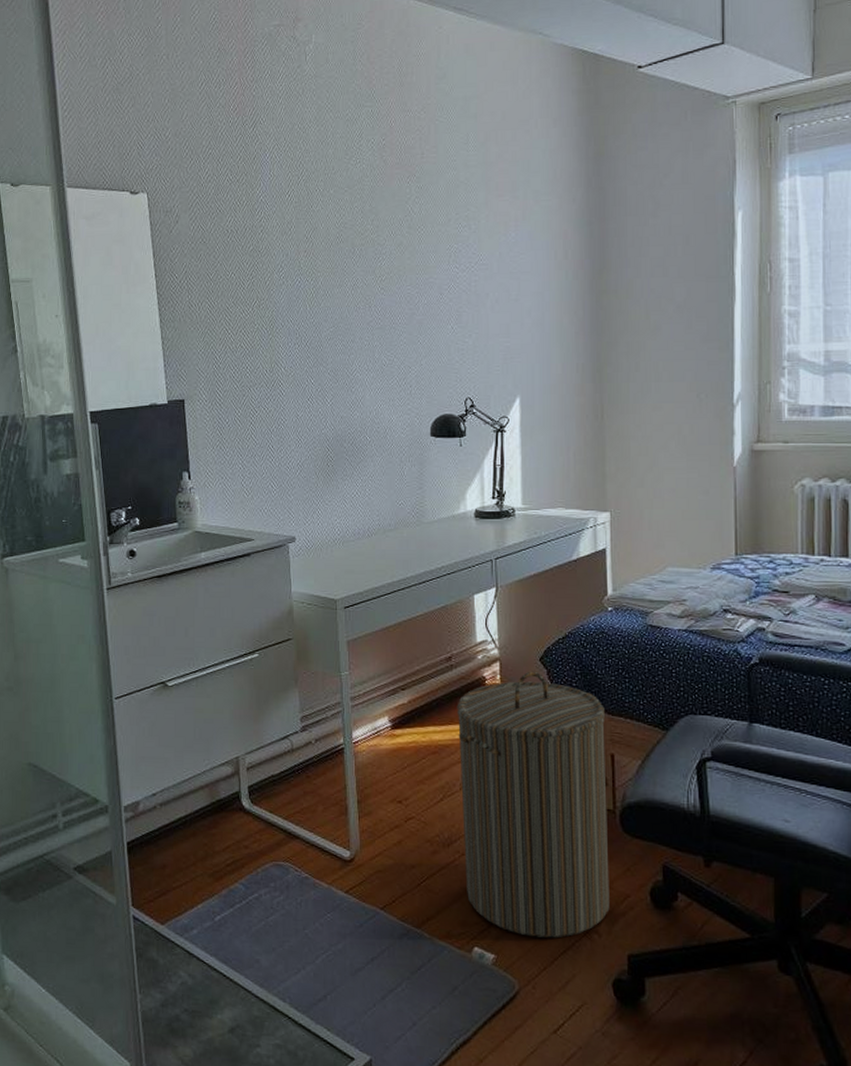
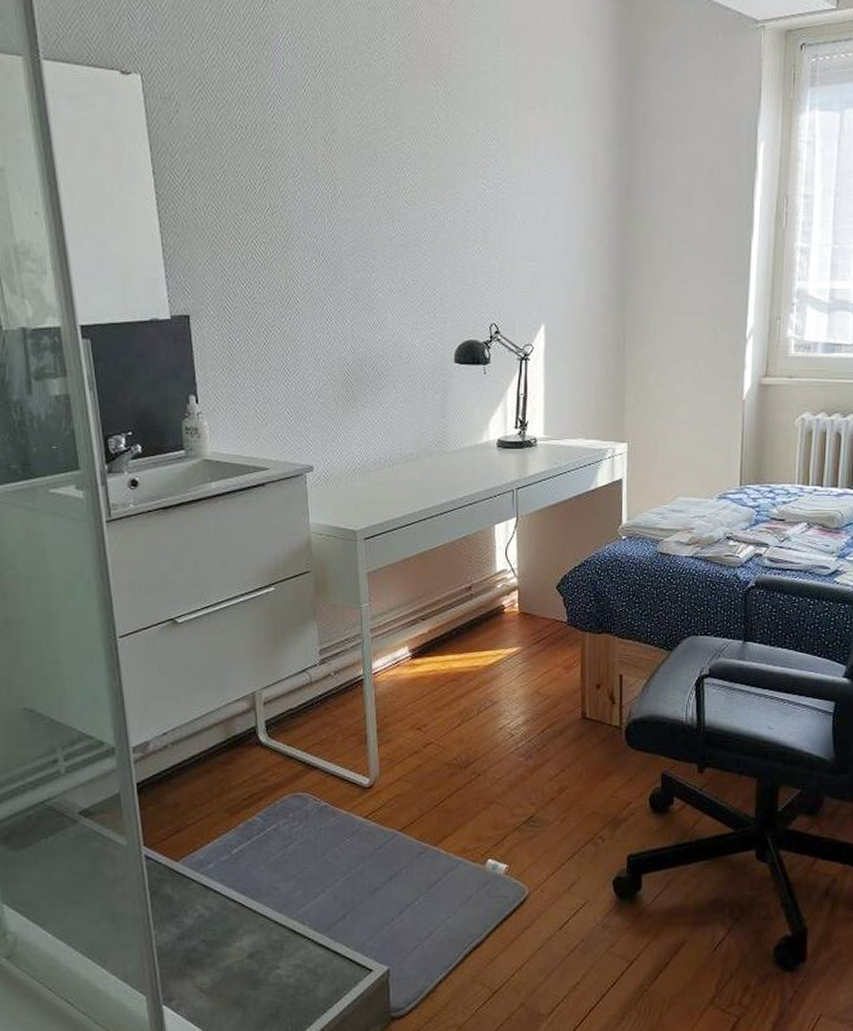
laundry hamper: present [457,671,610,938] -> none [476,598,615,846]

